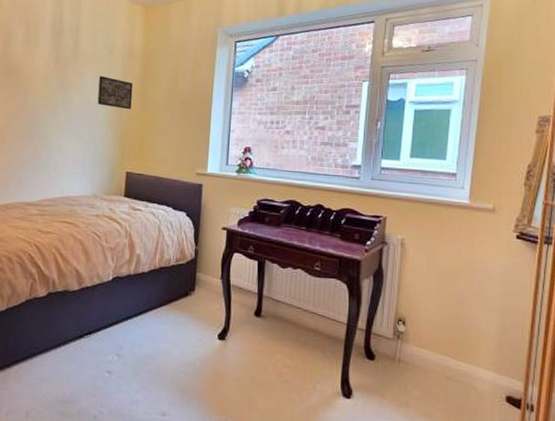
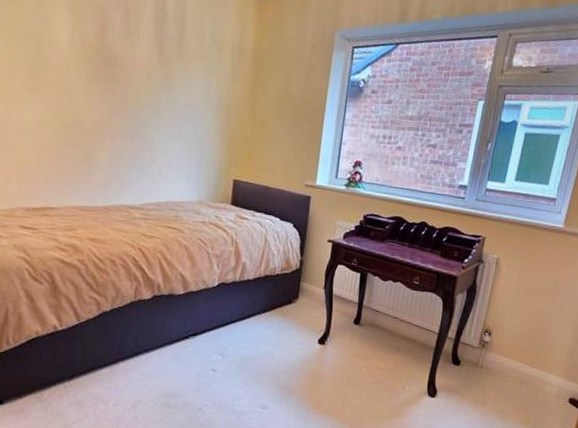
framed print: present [97,75,133,110] -> none [204,74,243,115]

